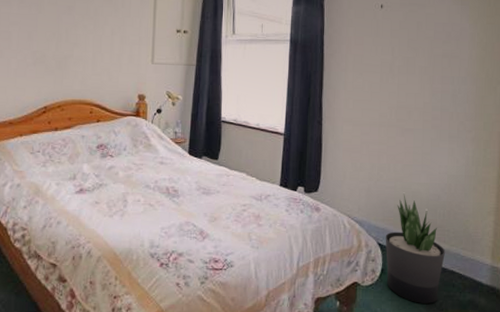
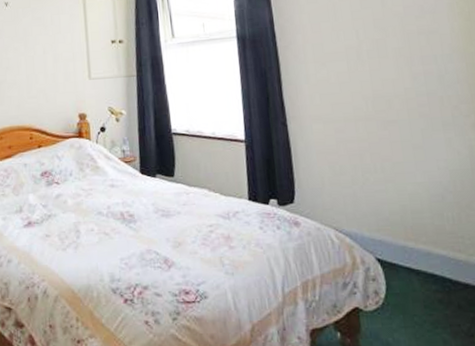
planter: present [385,193,445,304] -> none [384,196,465,329]

